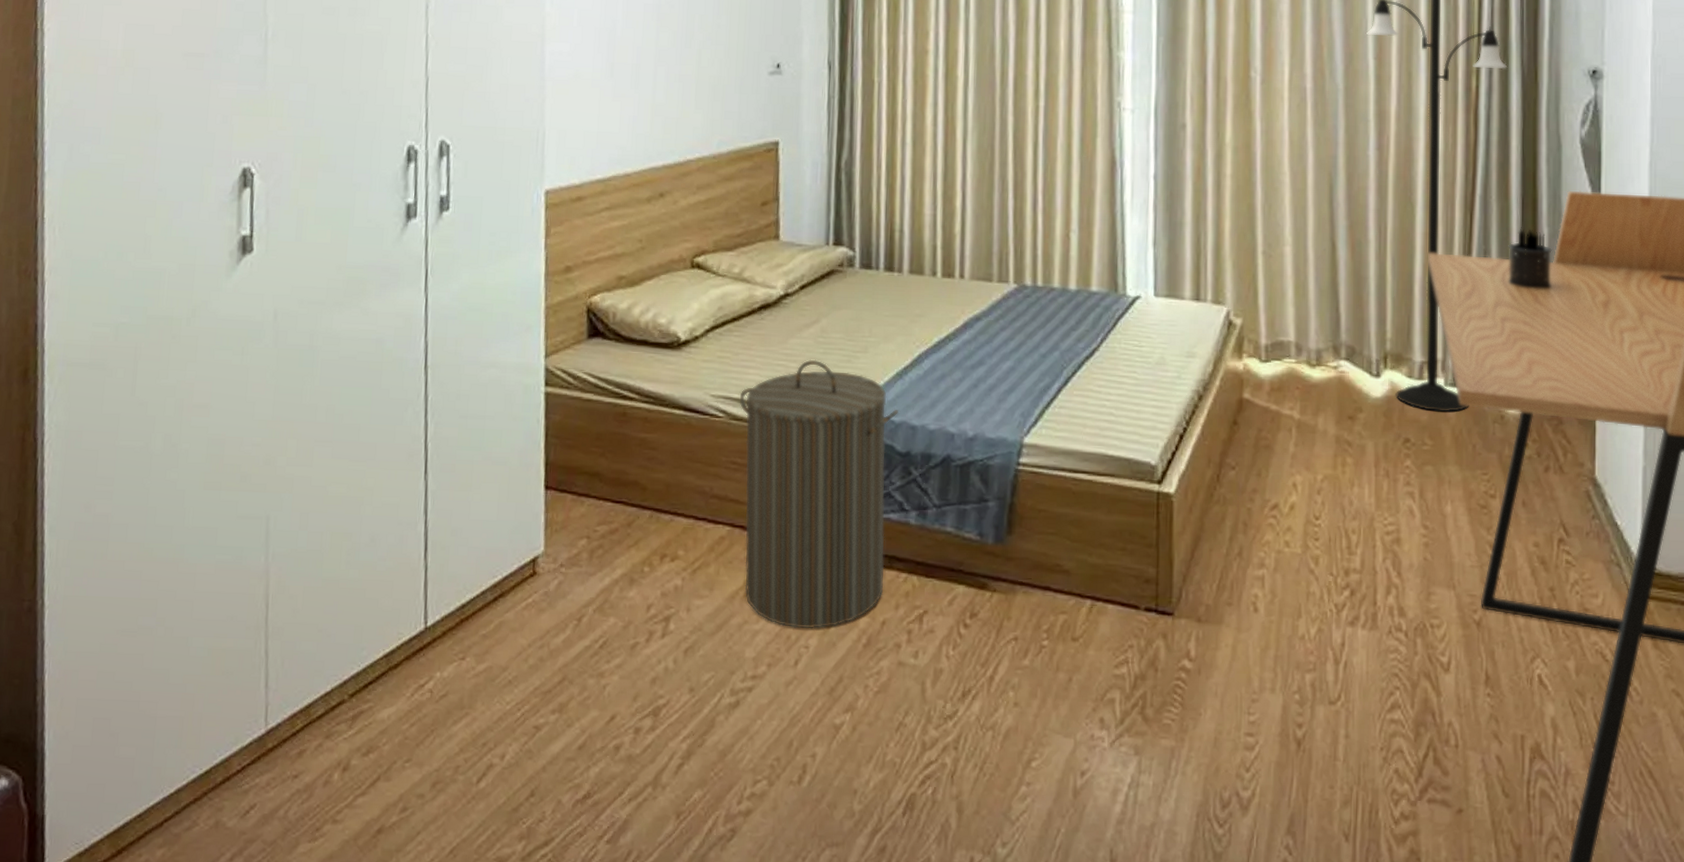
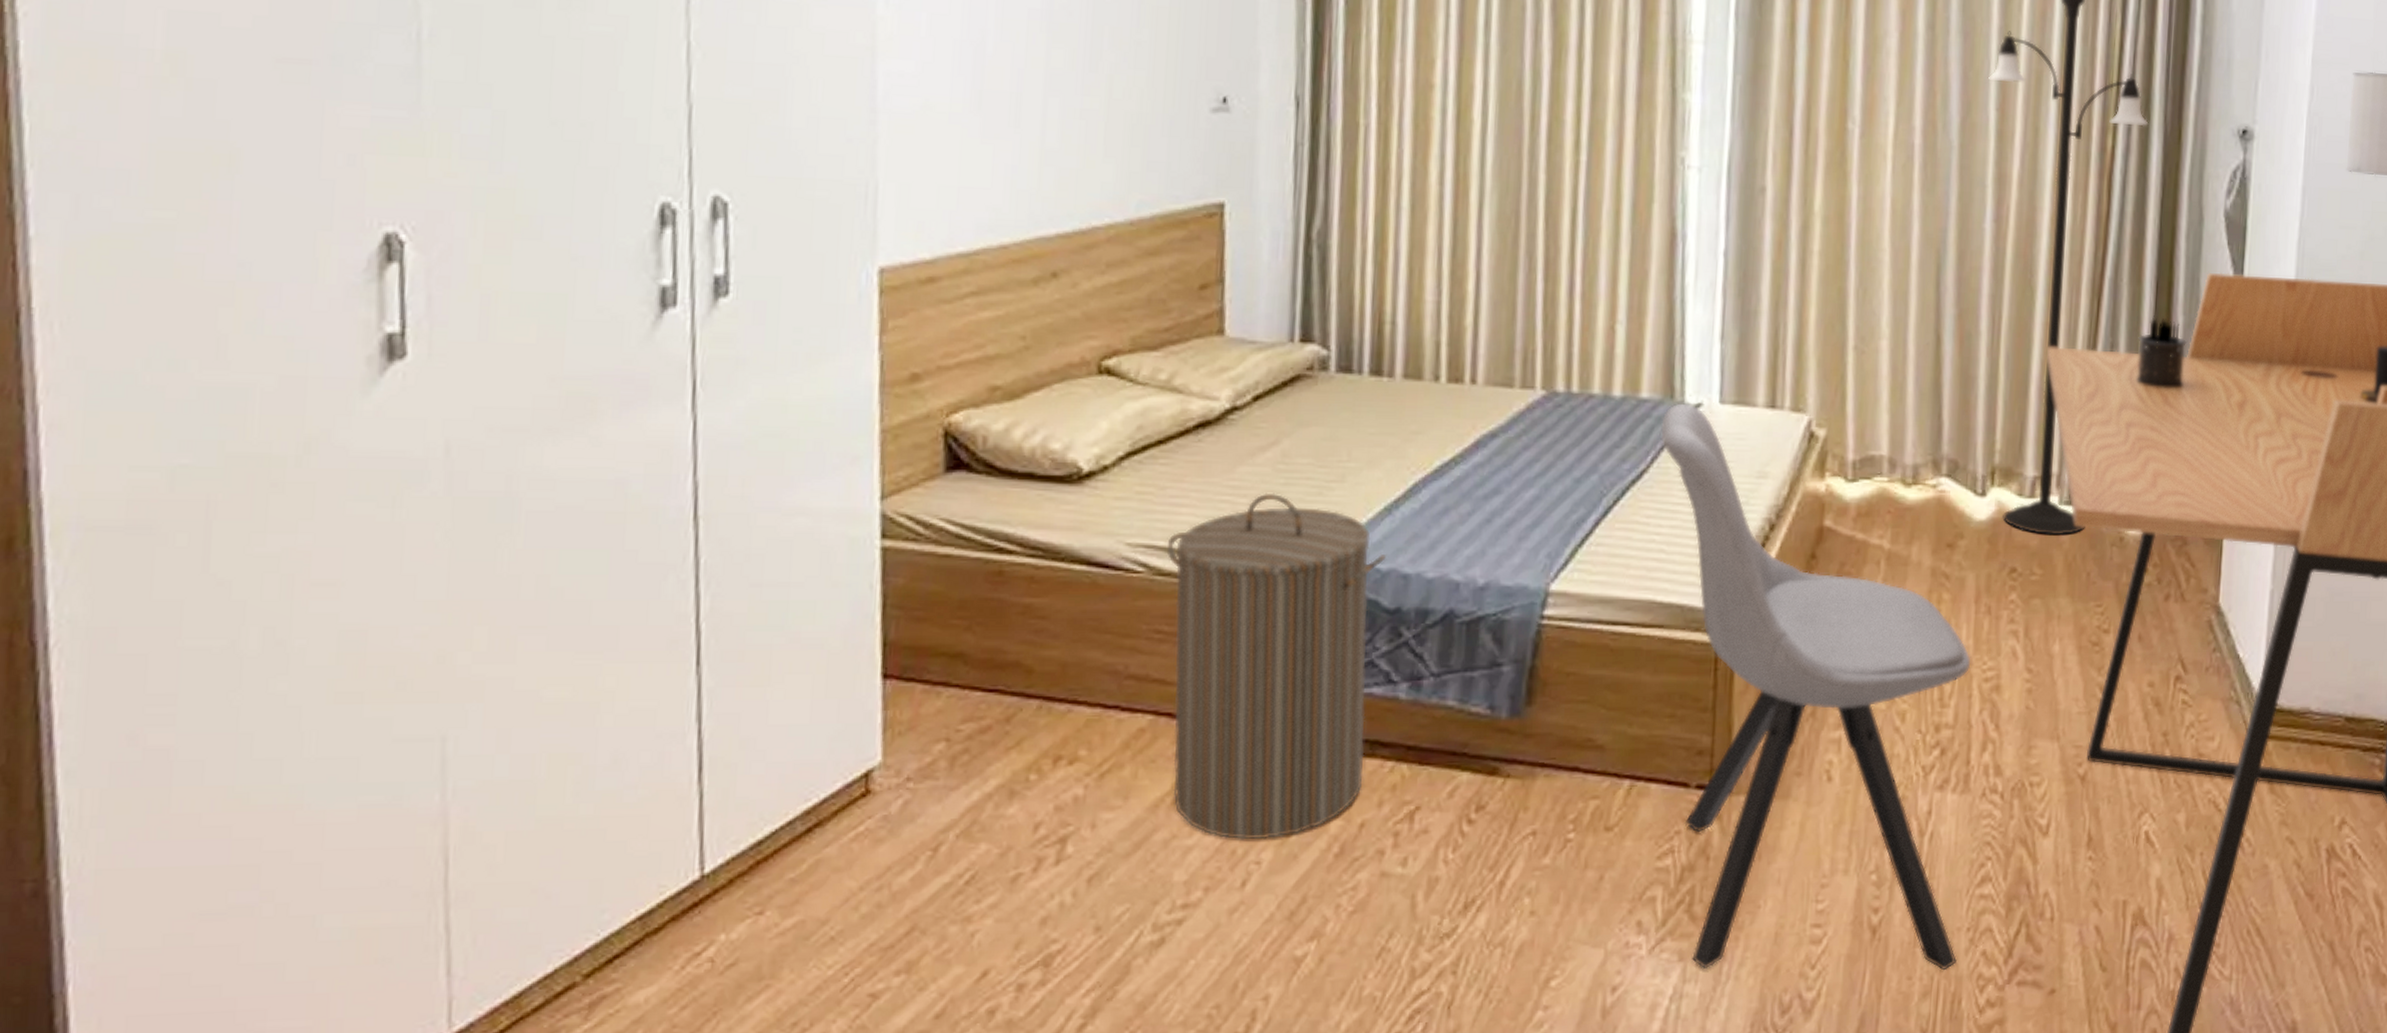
chair: none [1108,295,1374,784] -> present [1660,403,1971,971]

